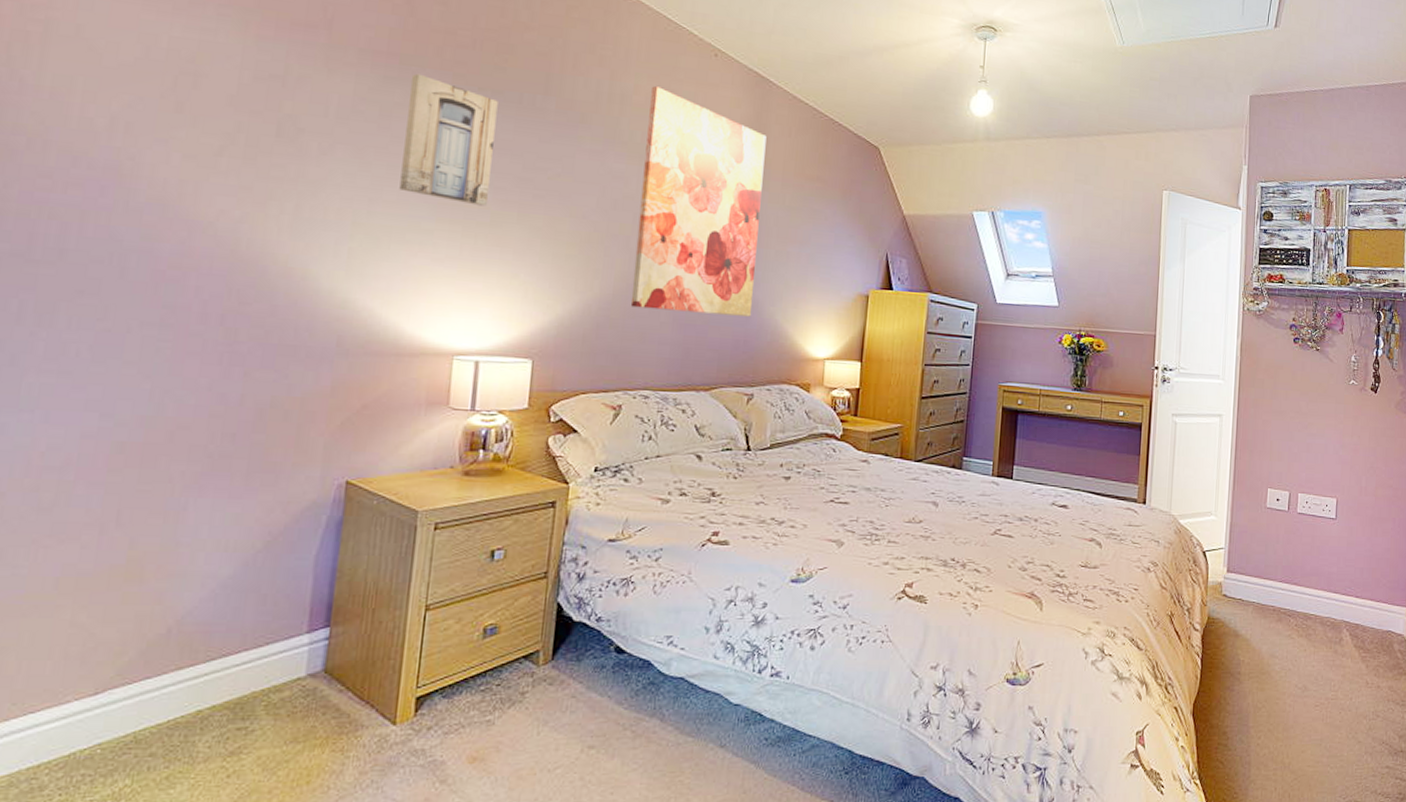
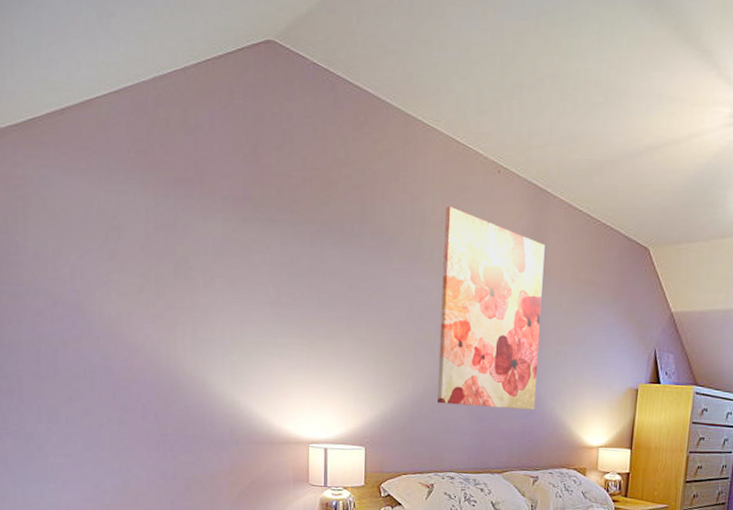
wall art: present [399,73,498,207] -> none [261,213,326,323]

